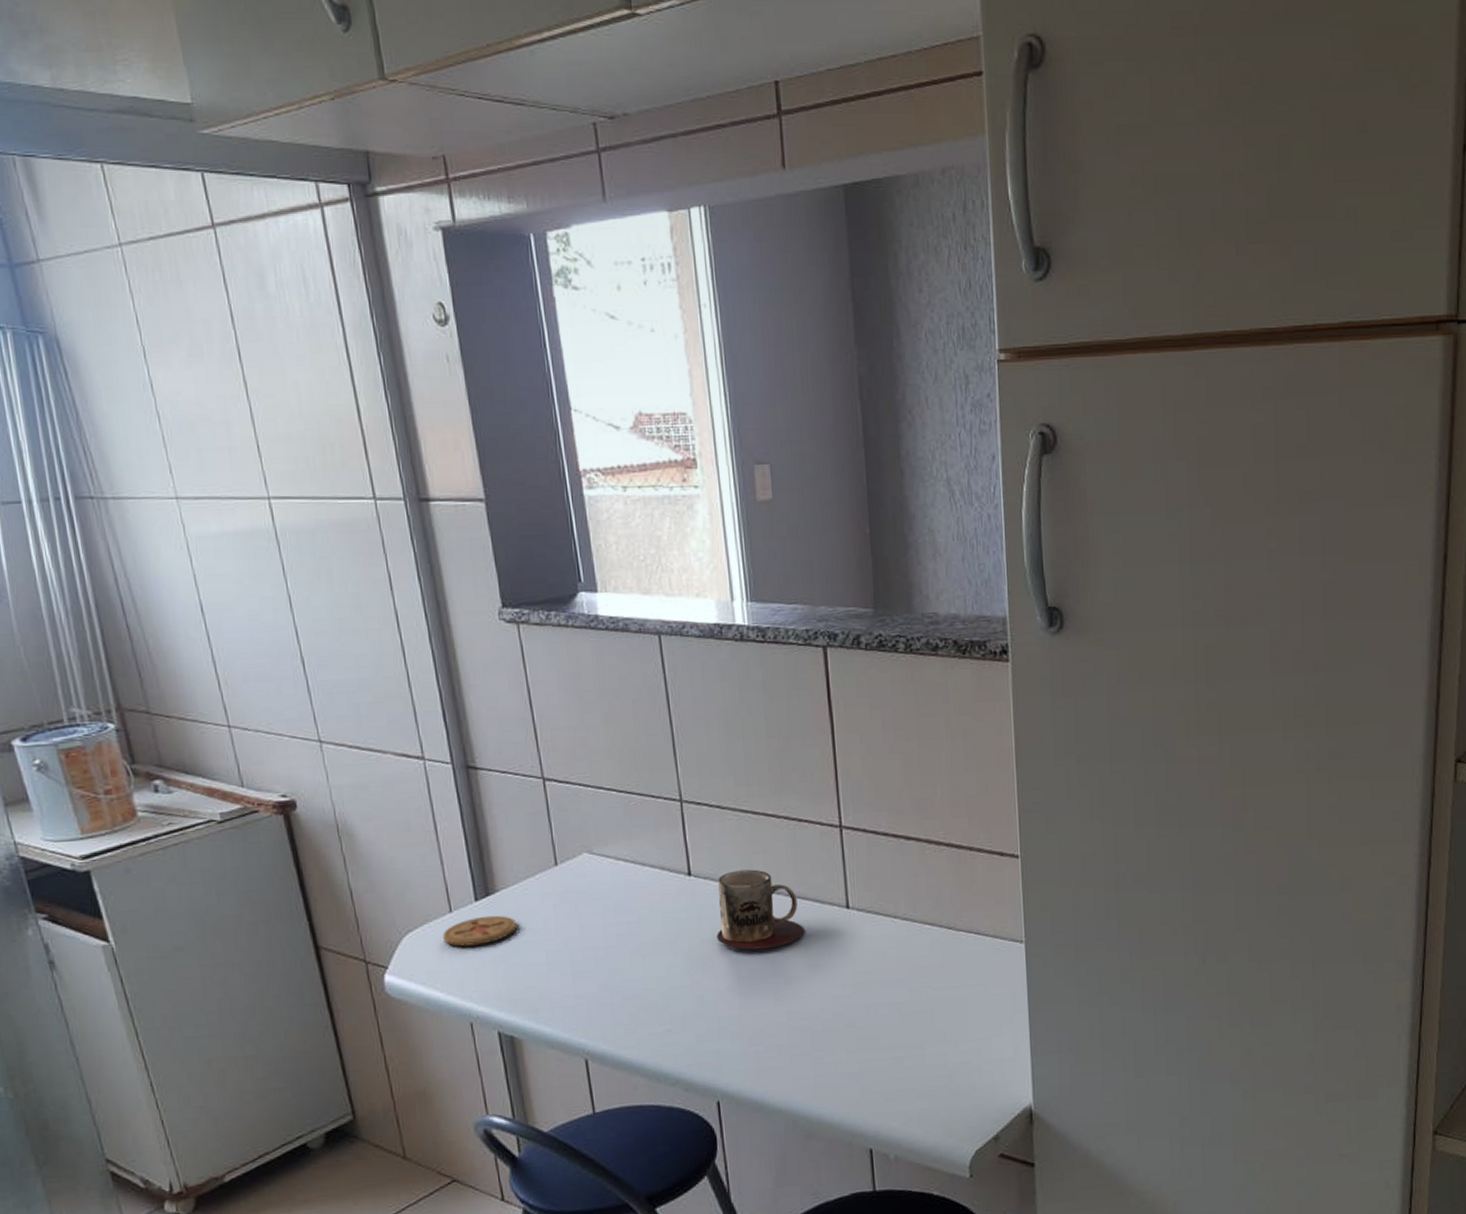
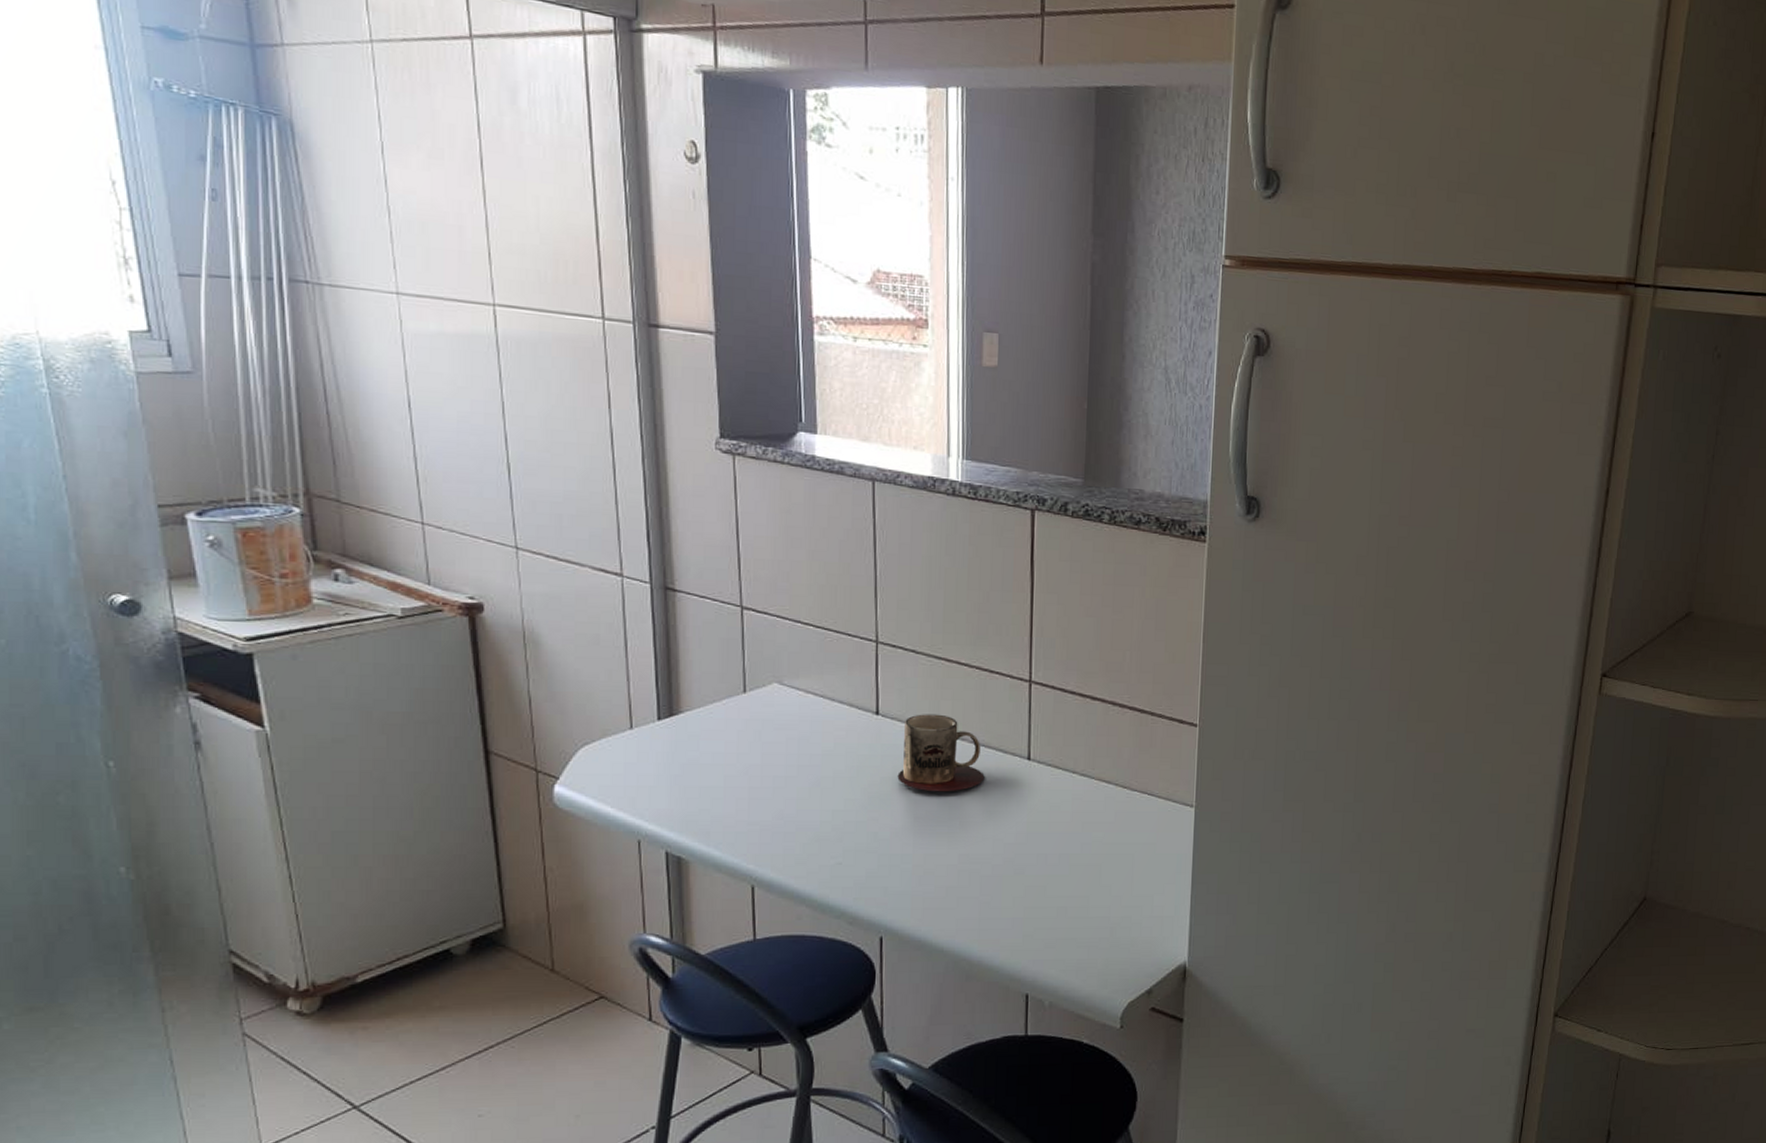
coaster: present [442,915,518,947] -> none [619,735,698,764]

